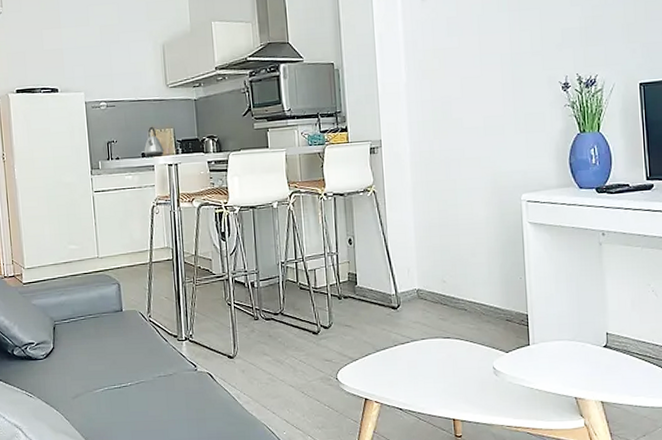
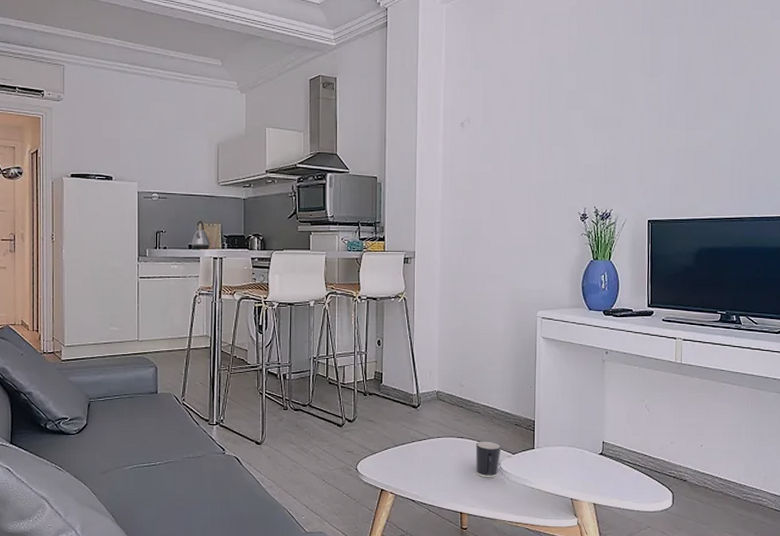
mug: none [464,340,493,380] -> present [475,441,501,478]

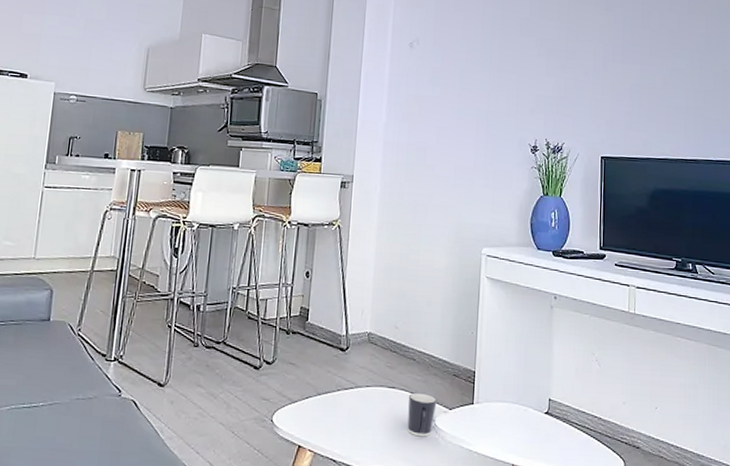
kettle: present [191,220,211,250] -> none [107,128,130,161]

